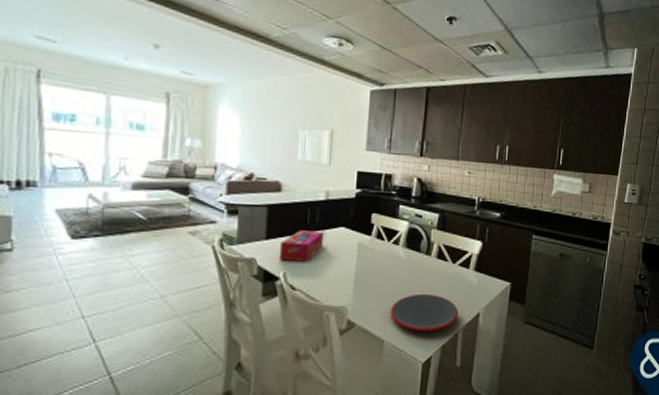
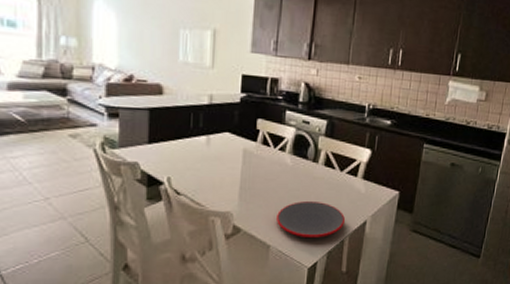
tissue box: present [280,230,324,262] -> none [163,135,209,167]

